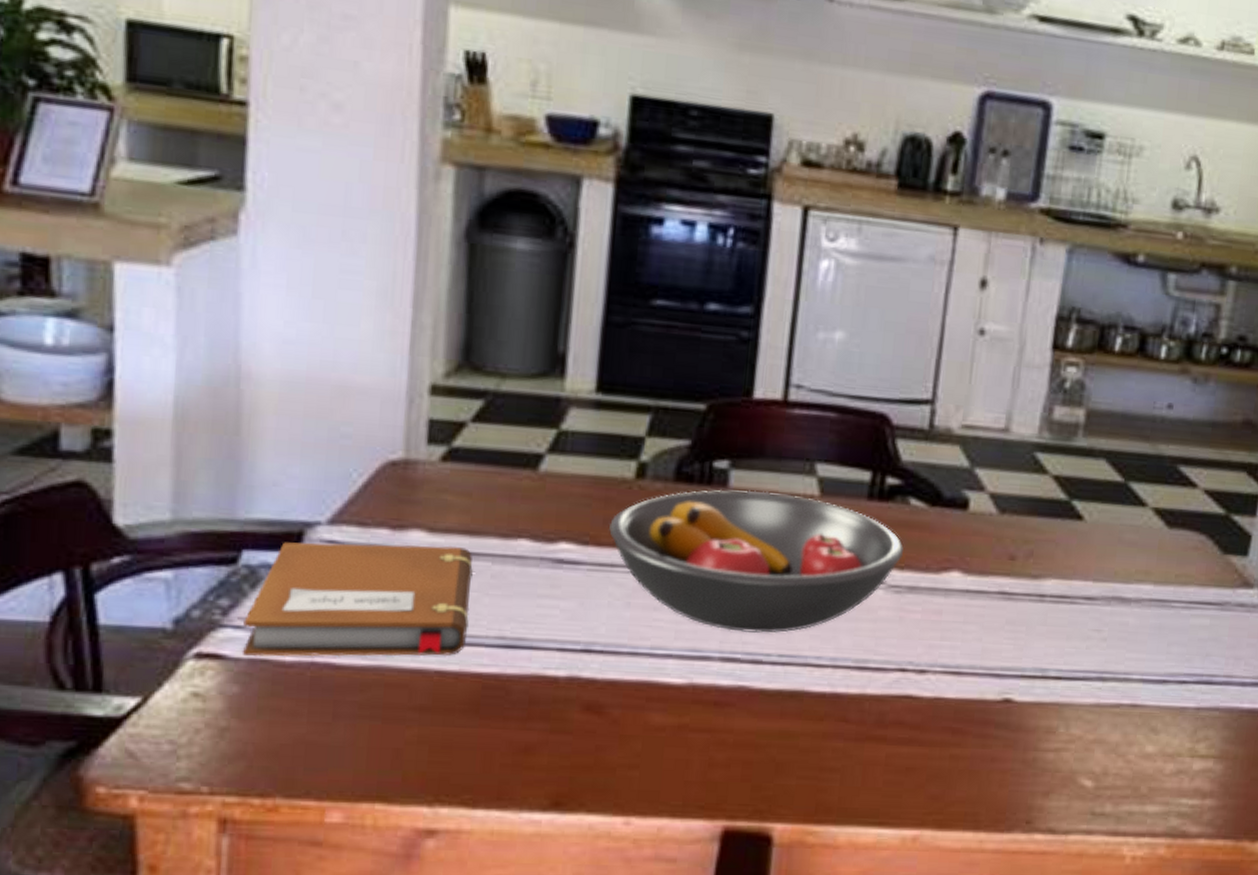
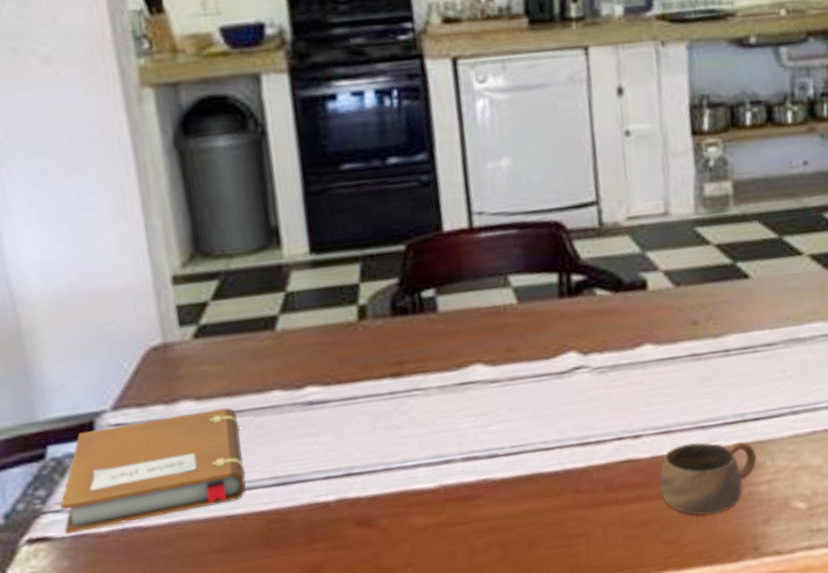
fruit bowl: present [609,489,903,633] -> none [345,306,599,434]
cup: none [935,690,1051,774] -> present [660,441,757,516]

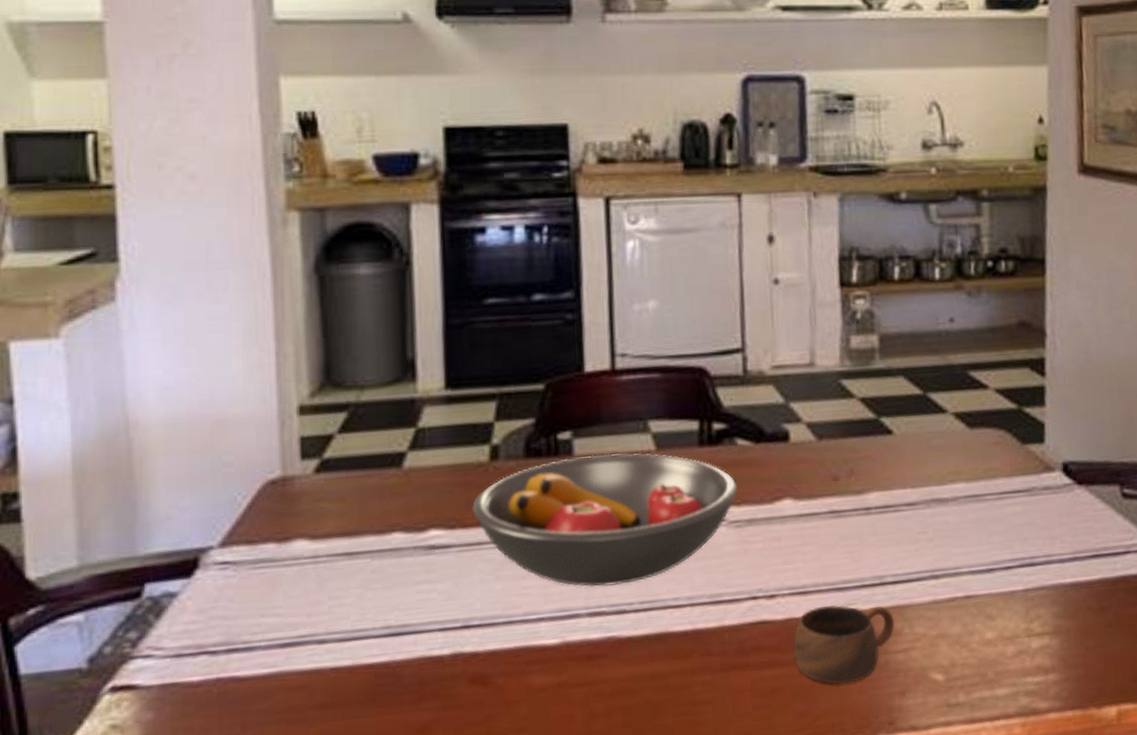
notebook: present [60,408,246,535] -> none [152,549,356,683]
fruit bowl: none [345,306,599,434] -> present [472,453,738,587]

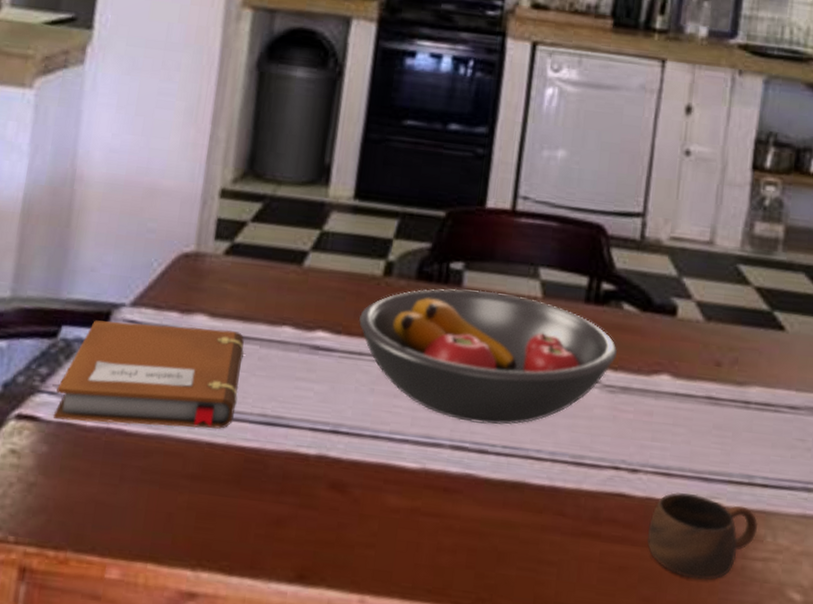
notebook: none [152,549,356,683] -> present [53,320,244,429]

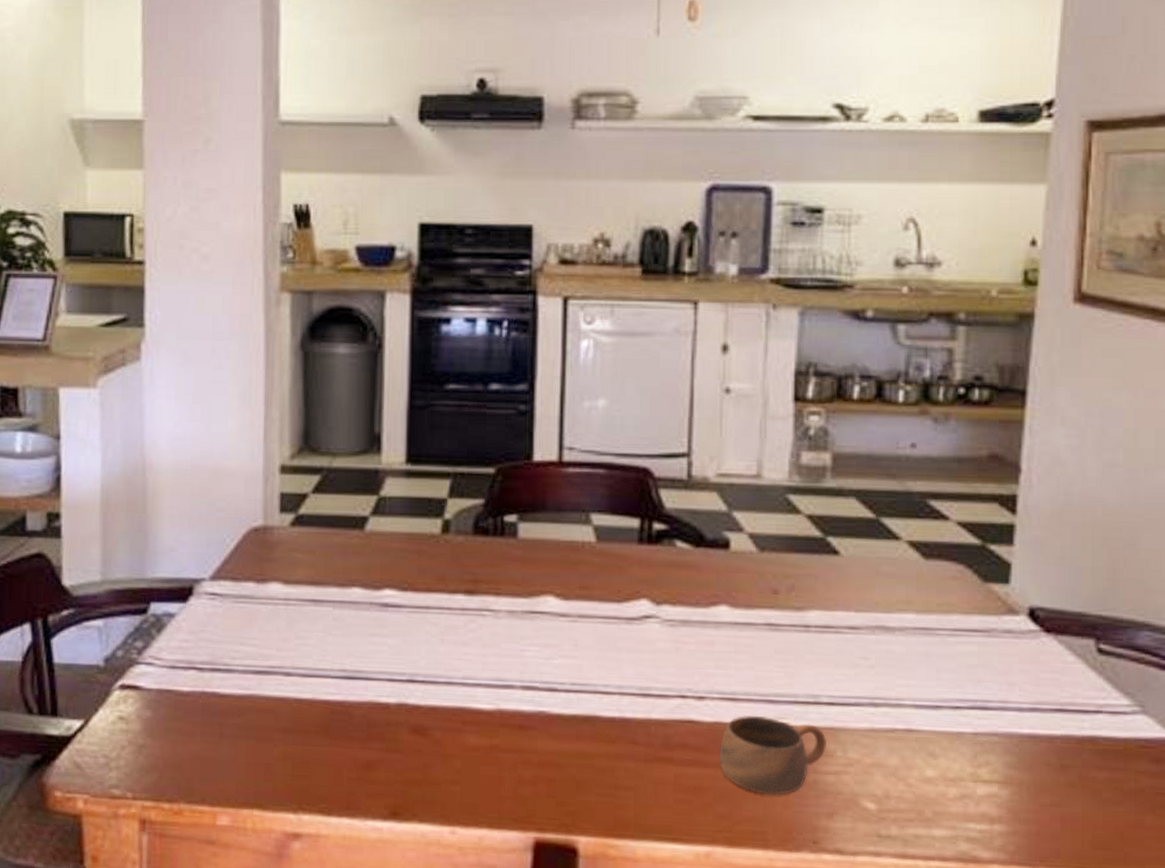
notebook: present [53,320,244,429] -> none [152,594,319,687]
fruit bowl: present [359,288,617,425] -> none [423,539,674,664]

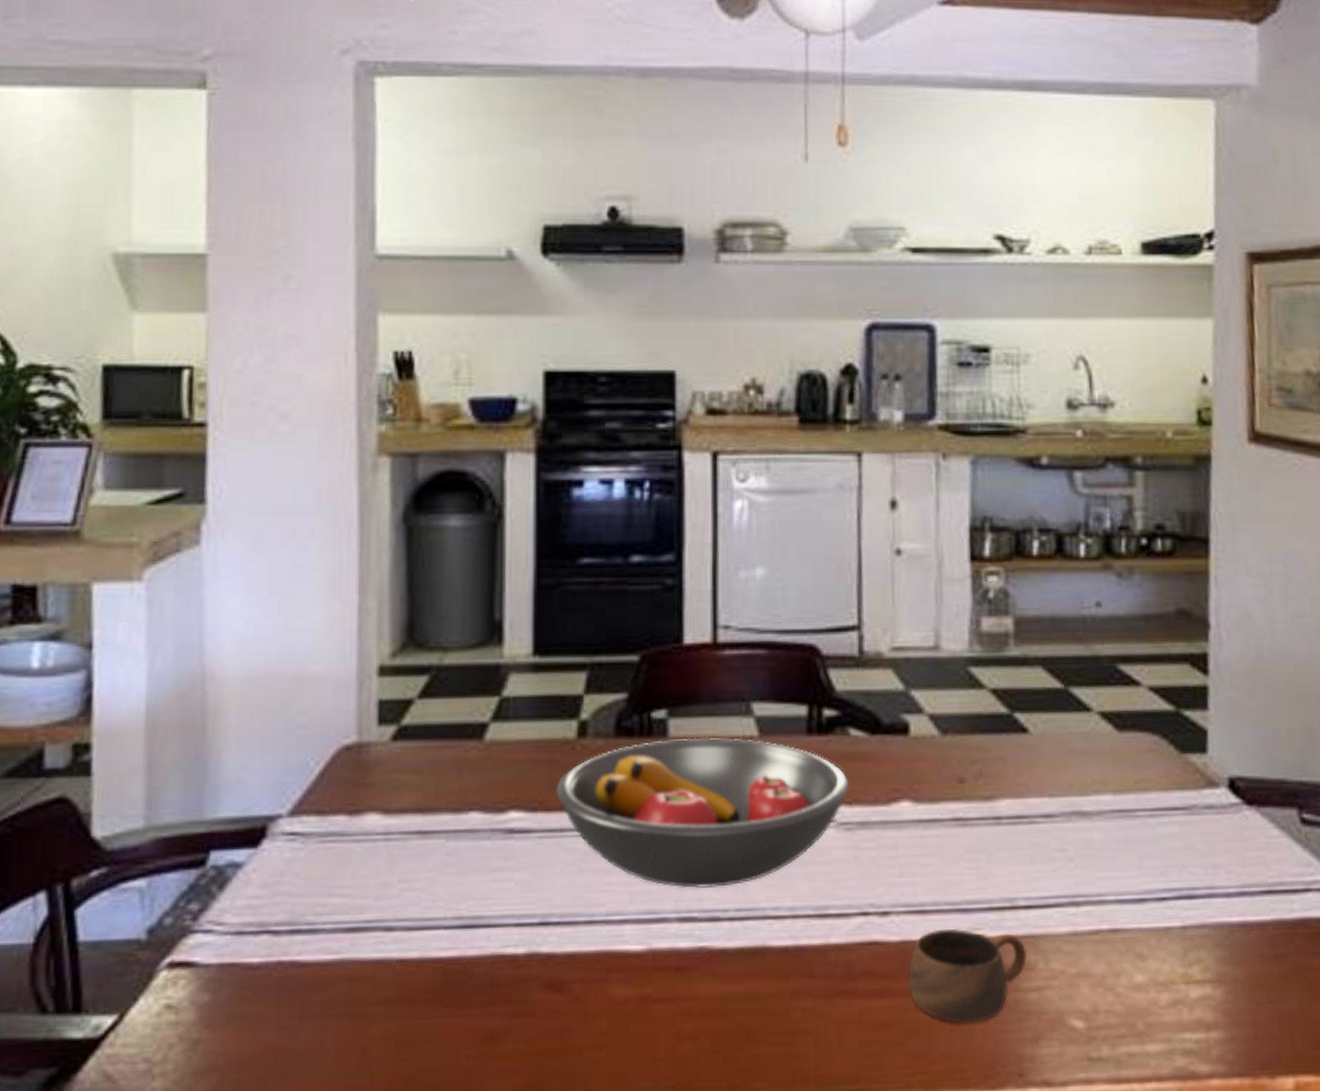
fruit bowl: none [423,539,674,664] -> present [556,737,849,888]

